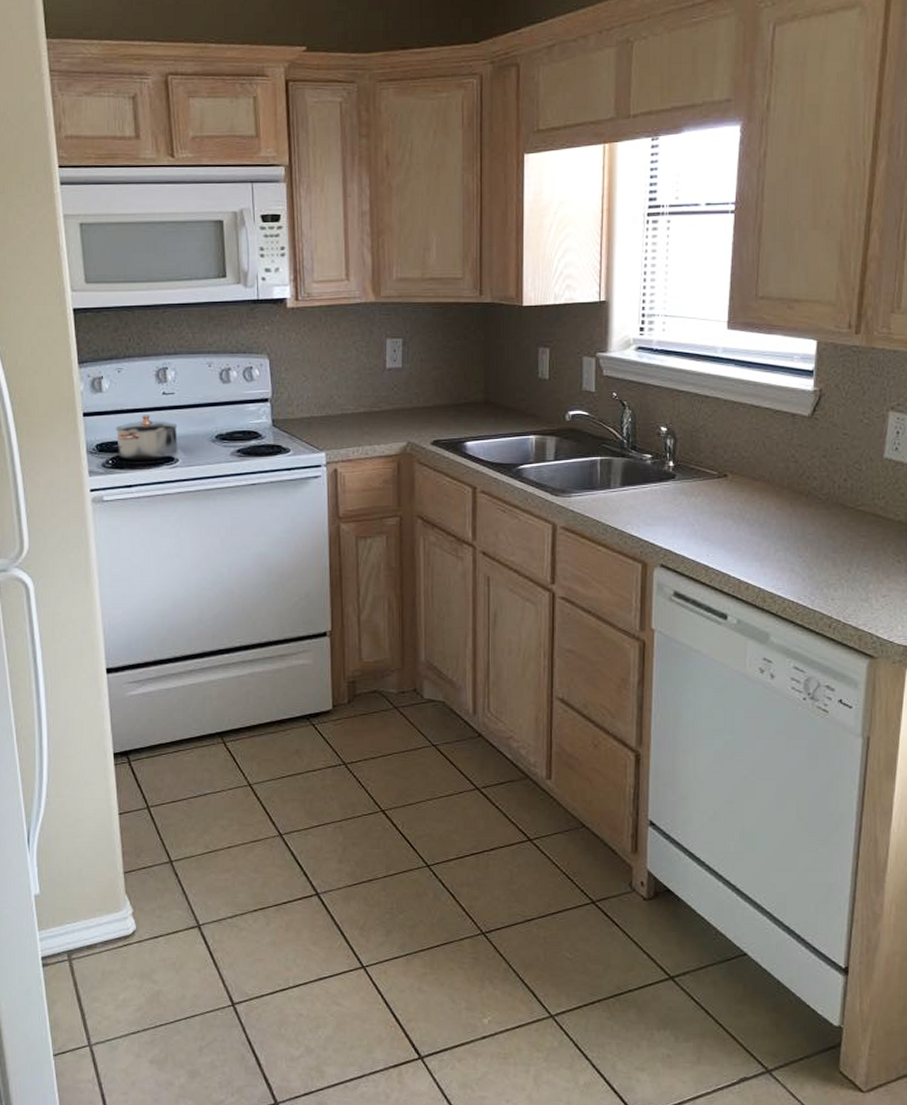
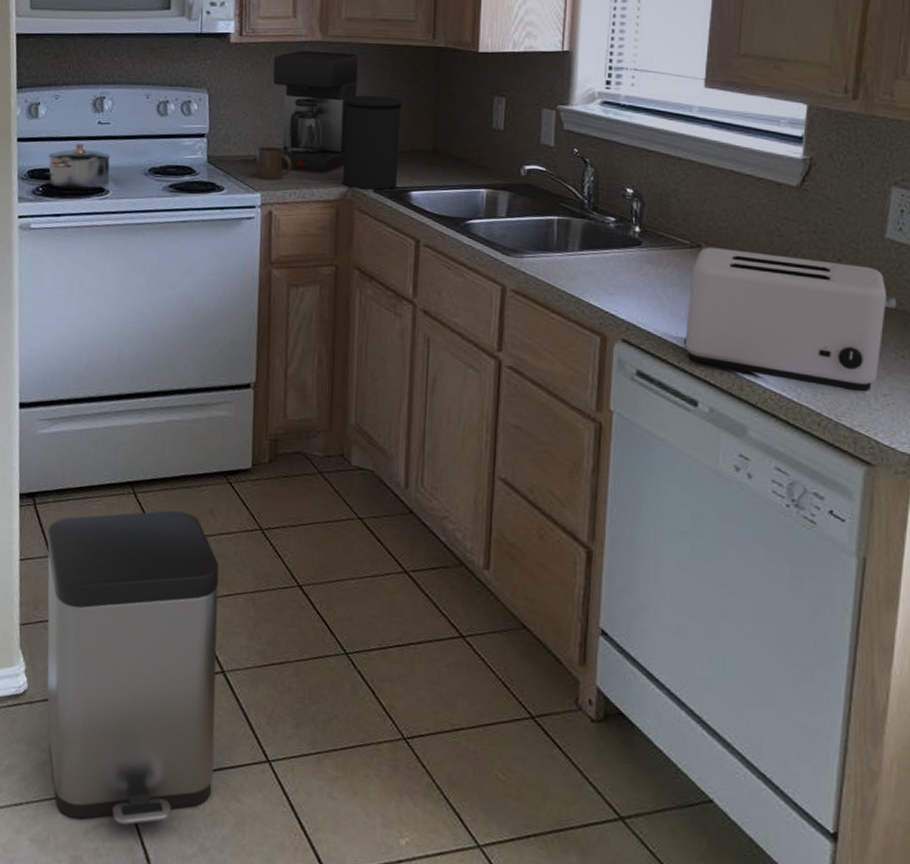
pedal bin: none [144,755,315,1038] -> present [47,510,219,825]
mug: none [319,407,354,440] -> present [256,146,292,181]
coffee maker: none [330,312,411,429] -> present [272,50,358,172]
canister: none [400,352,454,443] -> present [343,95,403,190]
toaster: none [715,475,894,595] -> present [684,247,897,392]

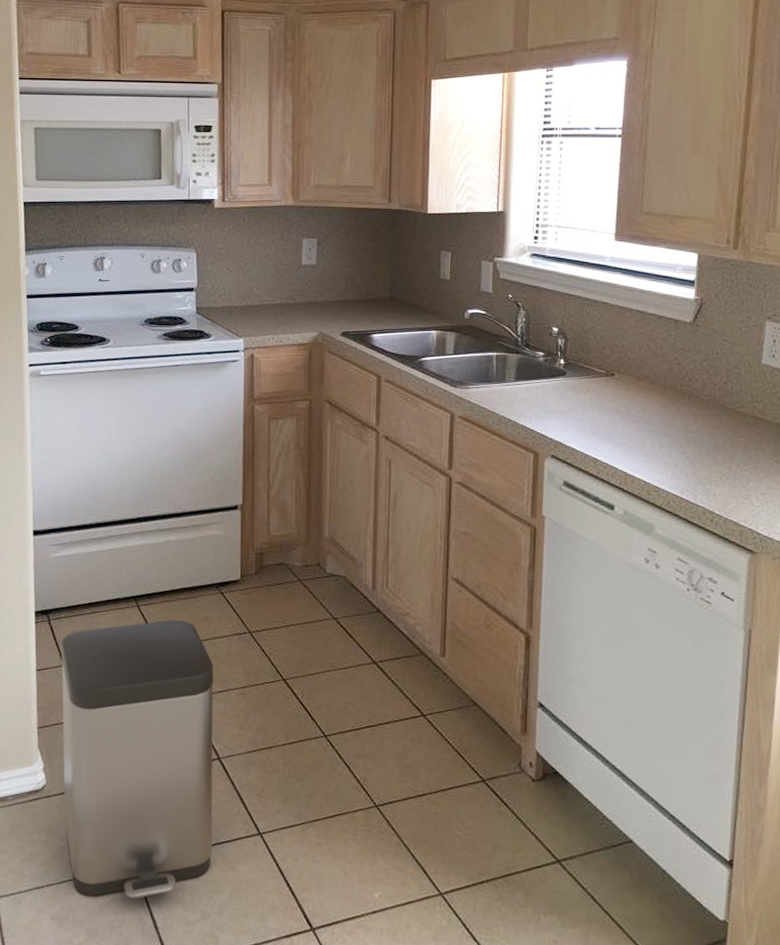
cooking pot: present [48,143,111,191] -> none [54,299,111,341]
mug: present [256,146,292,181] -> none [239,298,271,328]
coffee maker: present [272,50,358,172] -> none [252,214,325,320]
canister: present [343,95,403,190] -> none [314,252,364,334]
toaster: present [684,247,897,392] -> none [602,375,772,492]

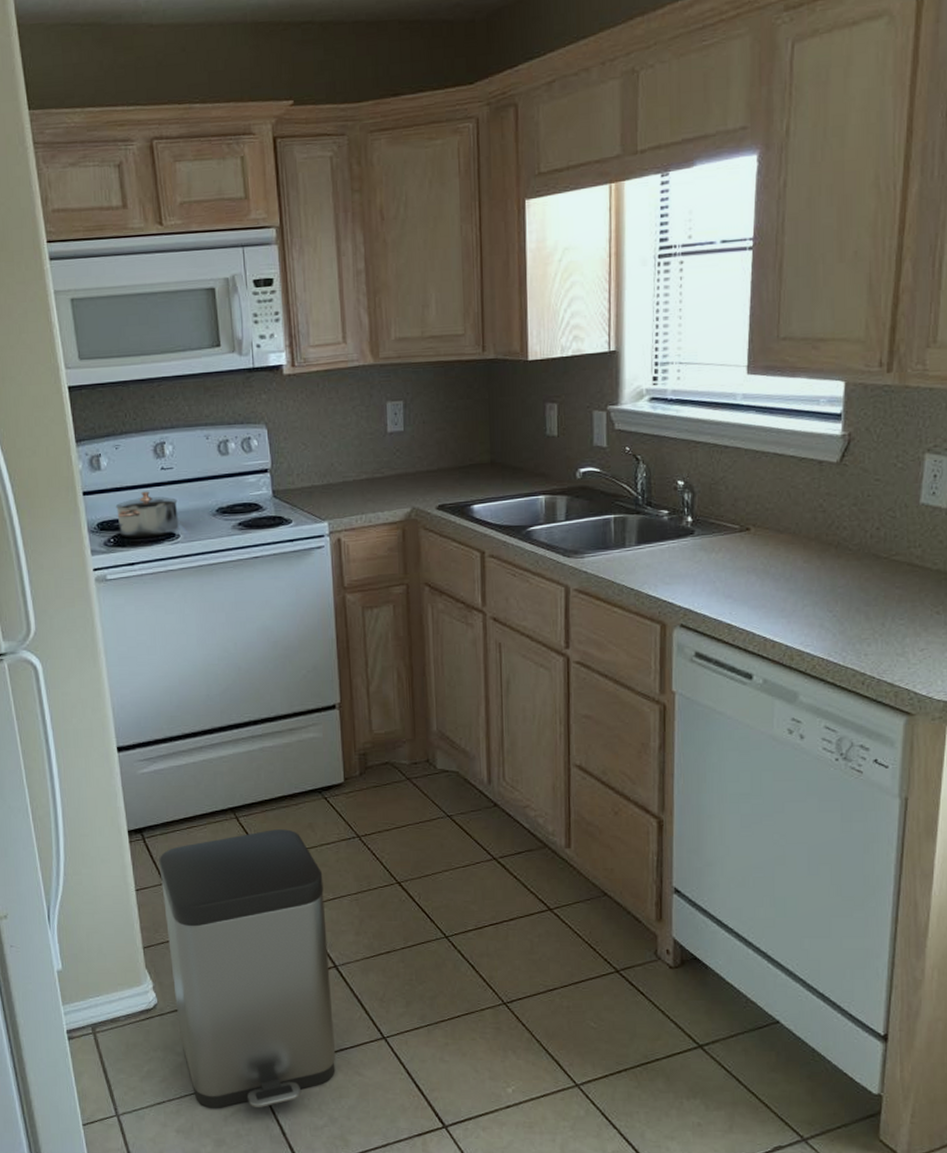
cooking pot: none [54,299,111,341] -> present [115,491,179,539]

